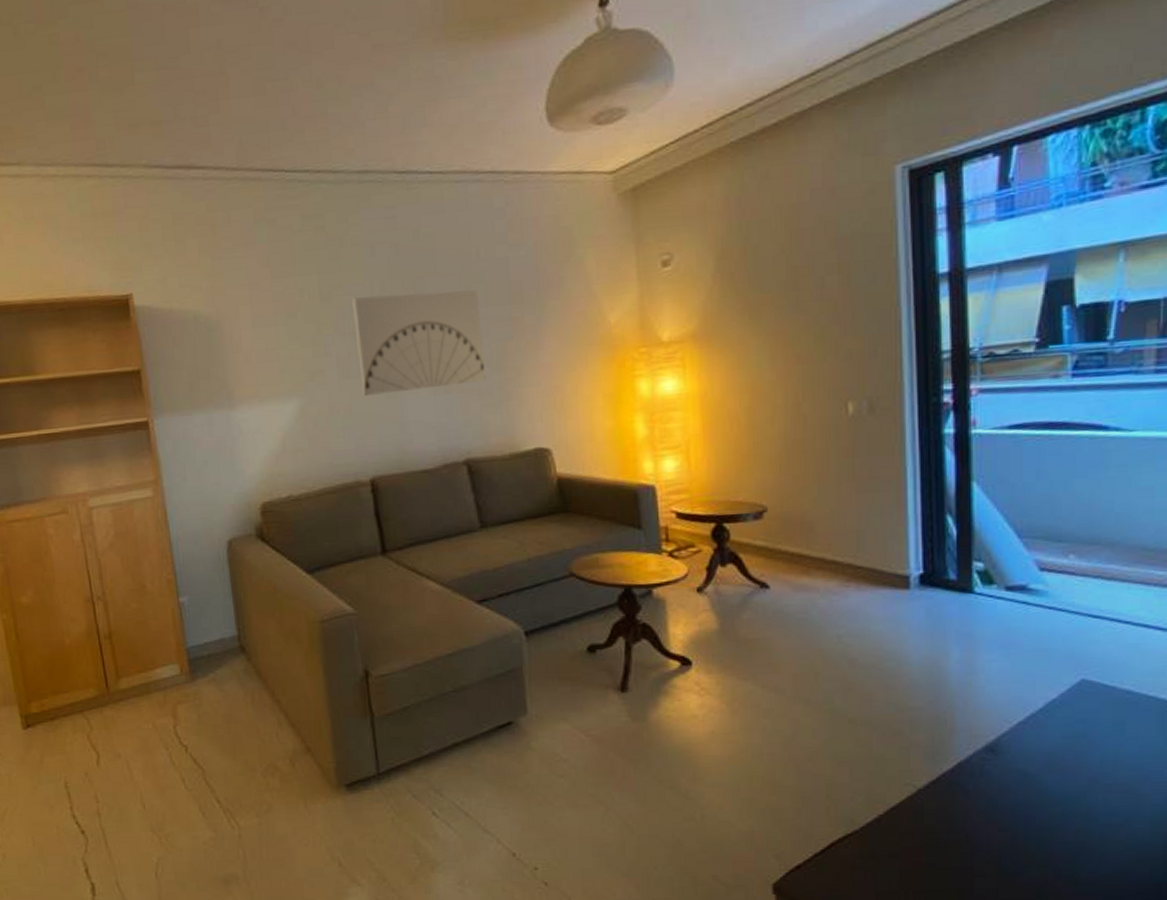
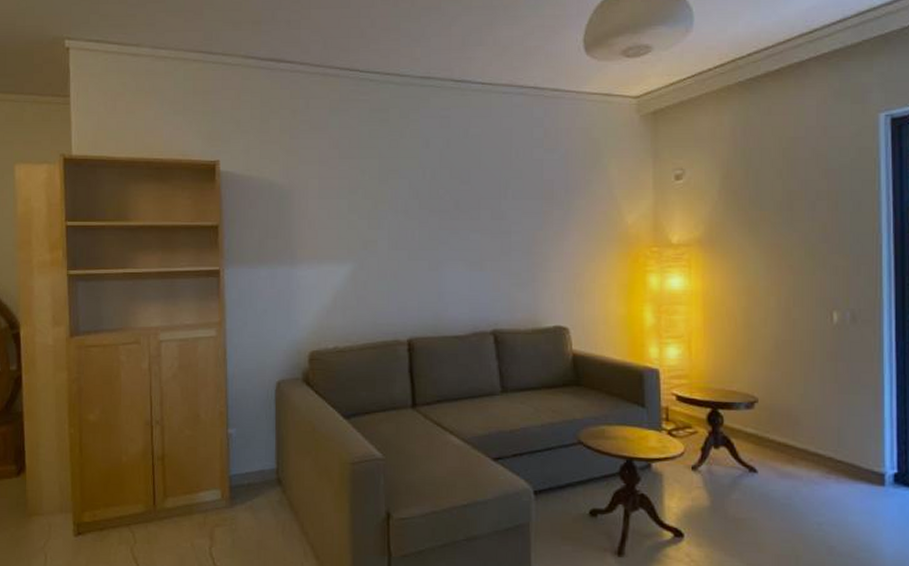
wall art: present [352,290,486,396] -> none [406,182,516,267]

